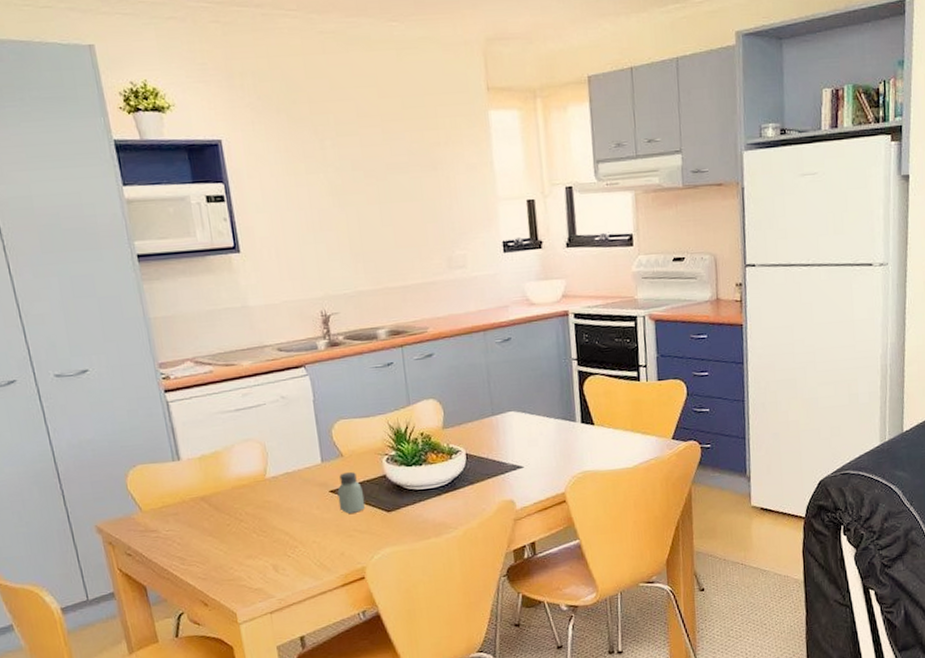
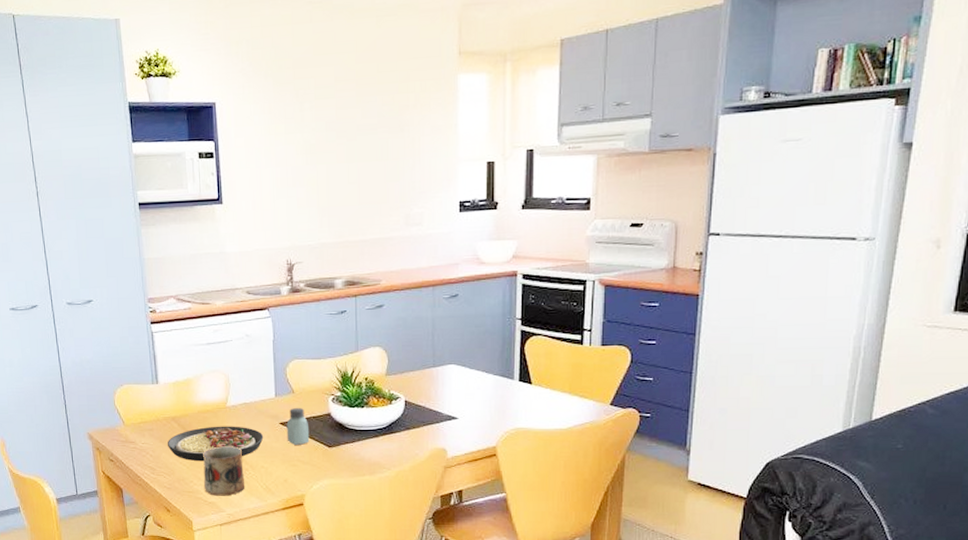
plate: none [198,499,313,545] -> present [168,426,264,462]
mug: none [242,522,296,581] -> present [203,446,245,496]

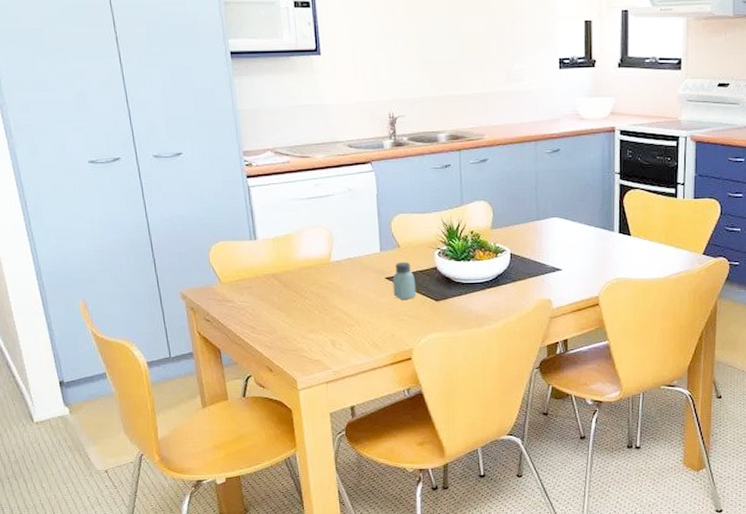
plate: present [168,426,264,462] -> none [268,281,370,319]
mug: present [203,446,245,496] -> none [306,302,352,354]

